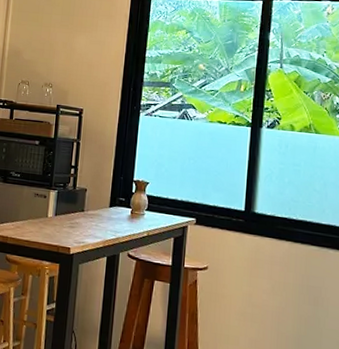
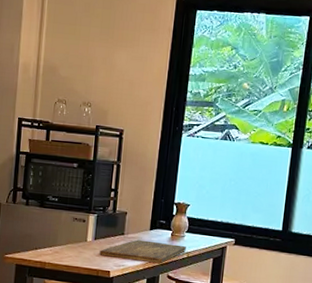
cutting board: none [60,216,146,241] -> present [99,239,186,263]

